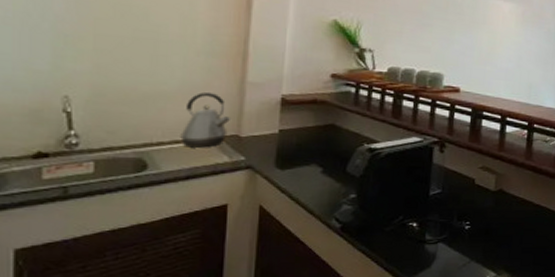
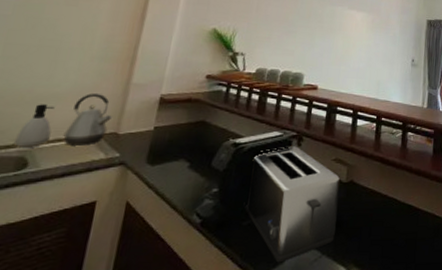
soap dispenser: none [129,103,166,150] -> present [14,104,55,149]
toaster: none [384,152,489,267] -> present [243,146,341,263]

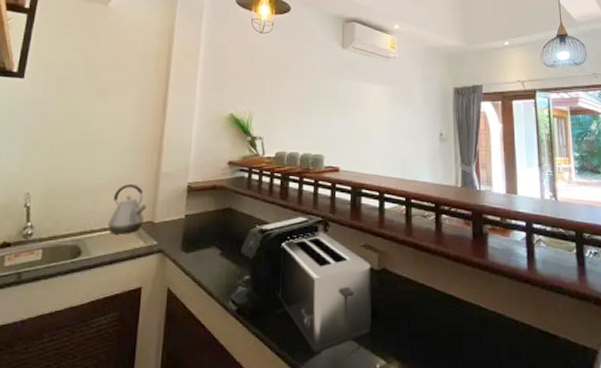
soap dispenser: present [14,104,55,149] -> none [69,196,98,238]

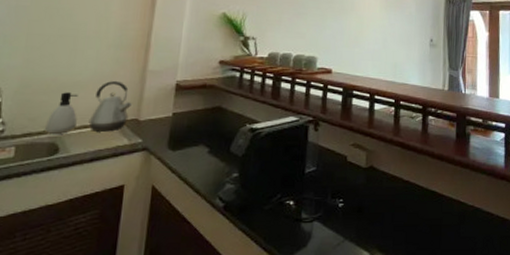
soap dispenser: none [69,196,98,238] -> present [45,92,78,135]
toaster: present [276,232,372,353] -> none [264,131,360,246]

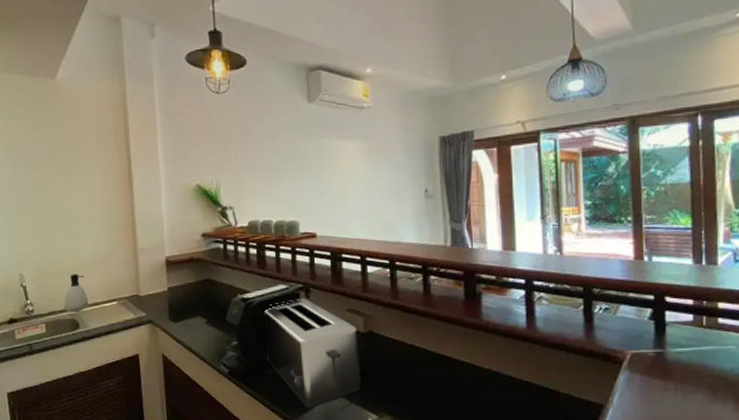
kettle: present [88,80,133,132] -> none [97,260,132,308]
toaster: none [264,131,360,246] -> present [264,298,361,409]

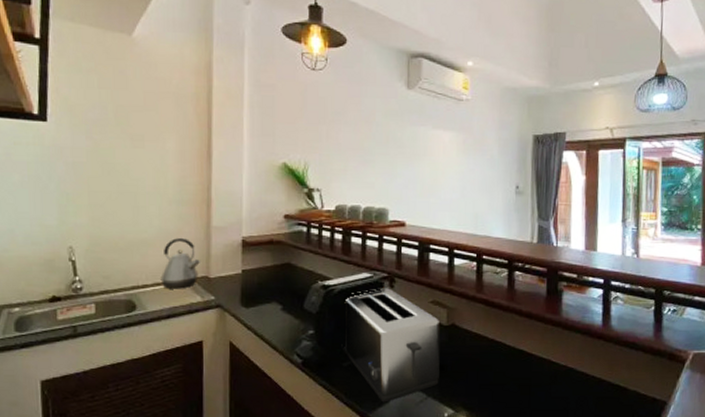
soap dispenser: present [64,274,89,313] -> none [120,250,149,293]
kettle: none [97,260,132,308] -> present [160,237,201,289]

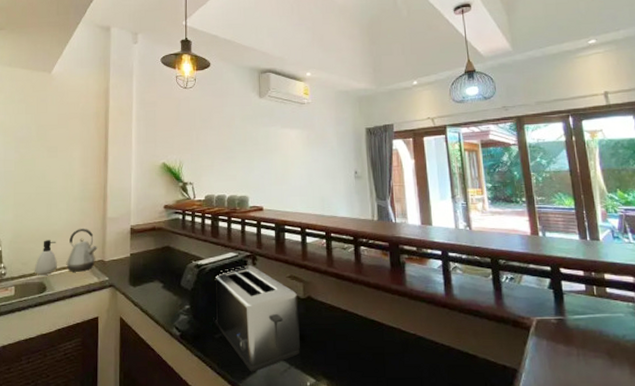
soap dispenser: none [120,250,149,293] -> present [35,240,57,276]

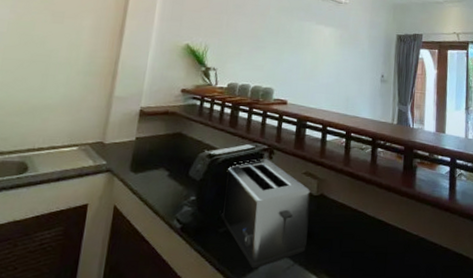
soap dispenser: present [35,240,57,276] -> none [16,114,48,155]
kettle: present [66,228,98,272] -> none [56,104,99,153]

